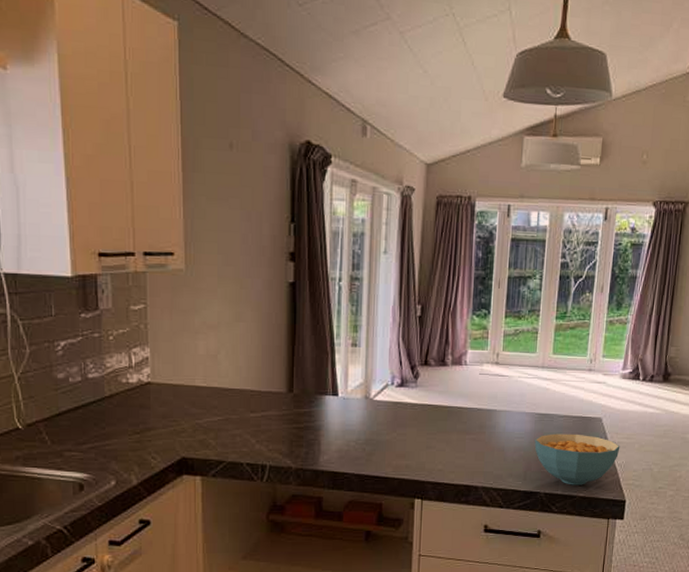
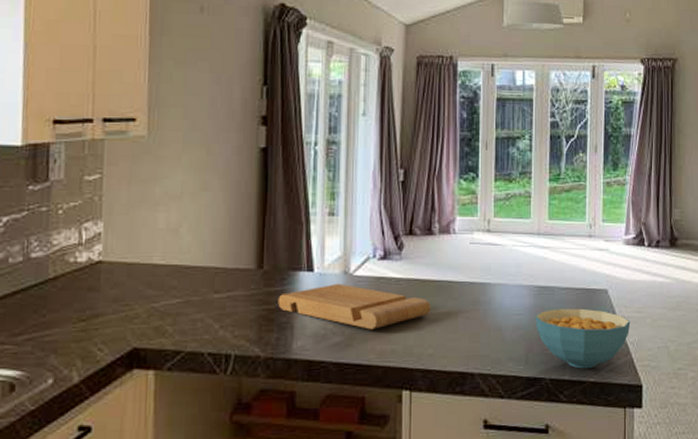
cutting board: none [306,406,442,447] -> present [278,283,431,330]

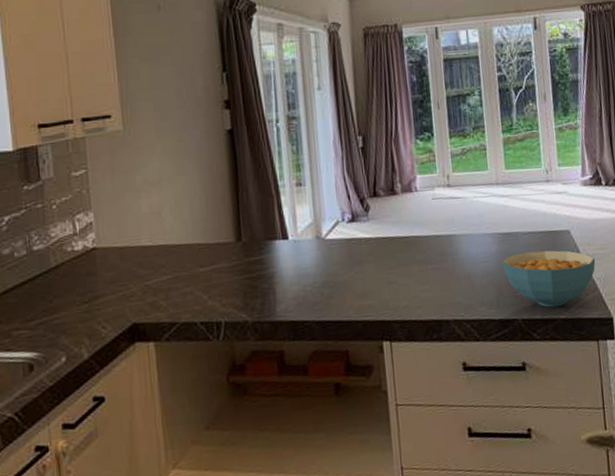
cutting board: present [278,283,431,330] -> none [258,247,402,288]

